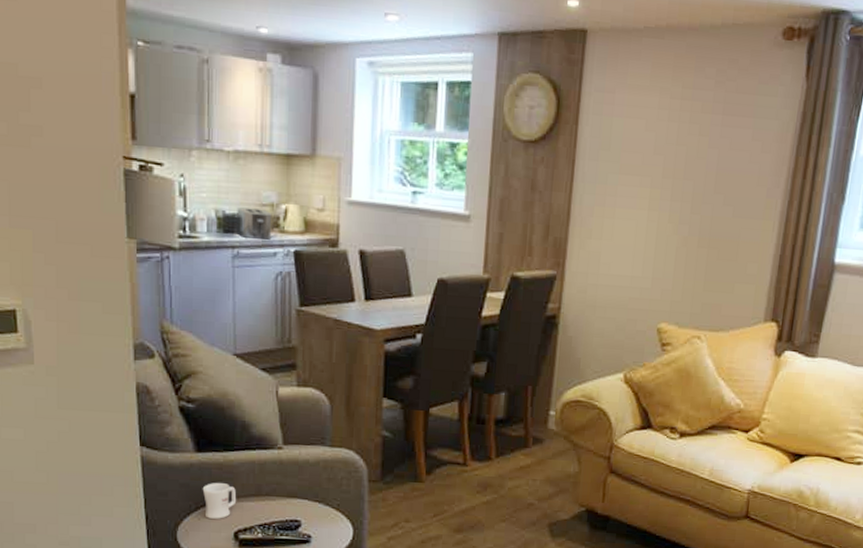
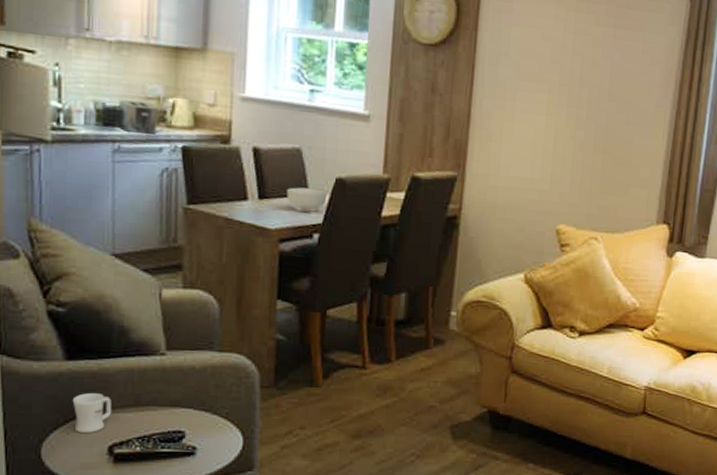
bowl: none [390,288,430,314] -> present [286,187,328,213]

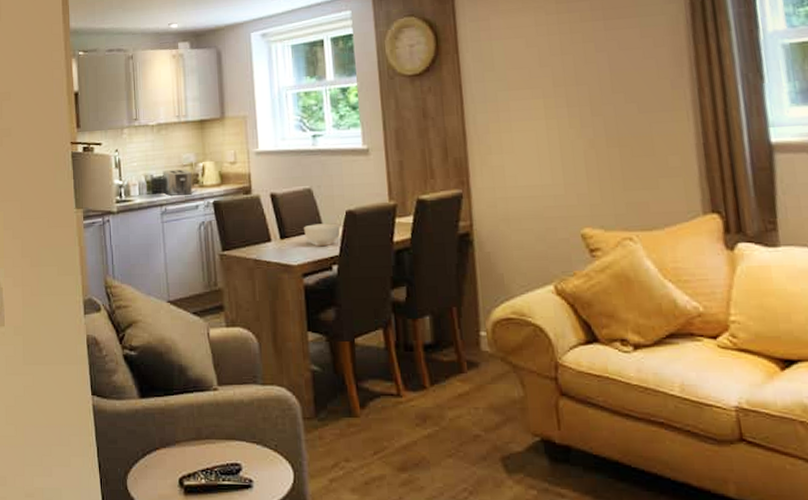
mug: present [72,392,112,434] -> none [147,427,179,467]

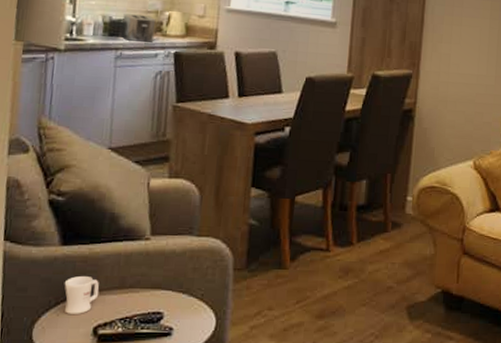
mug: none [147,427,179,467] -> present [64,275,100,315]
bowl: present [303,223,340,247] -> none [262,86,299,109]

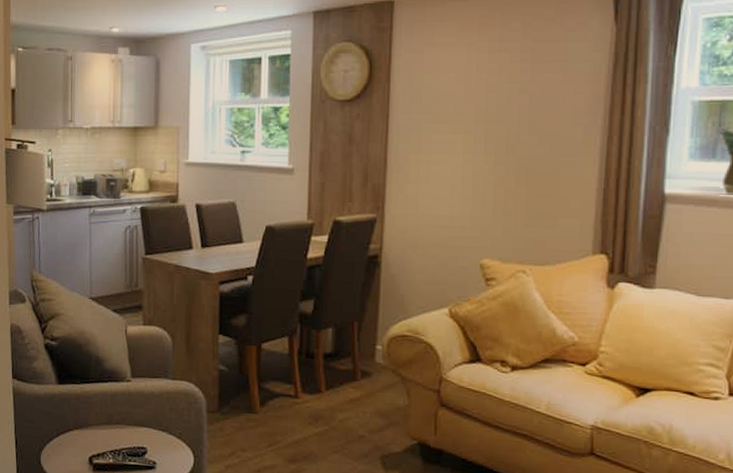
mug: present [64,275,100,315] -> none [62,411,92,446]

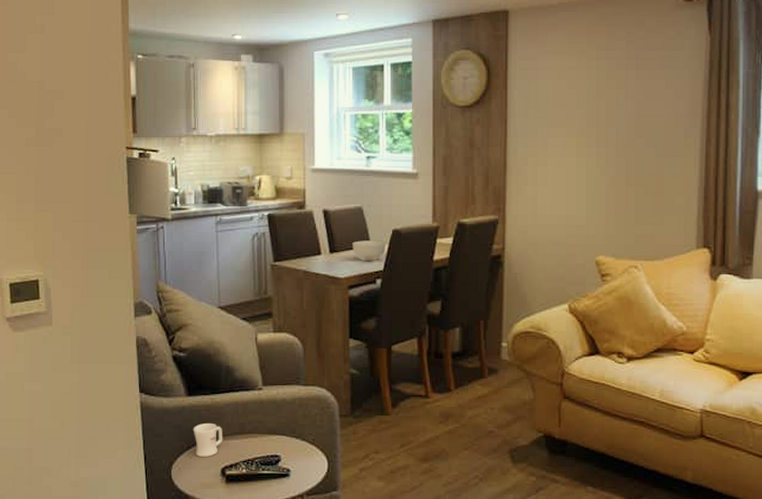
mug: none [62,411,92,446] -> present [193,422,223,458]
bowl: none [223,236,259,258] -> present [351,240,386,262]

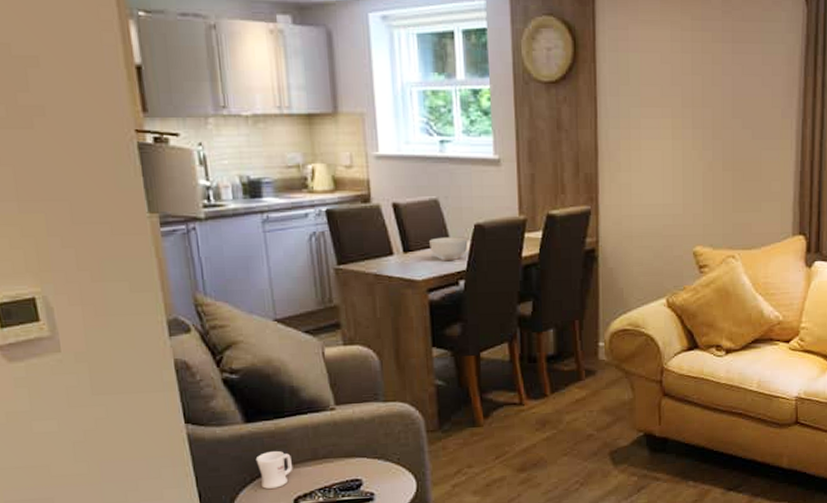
toaster: present [219,181,248,208] -> none [262,171,301,203]

